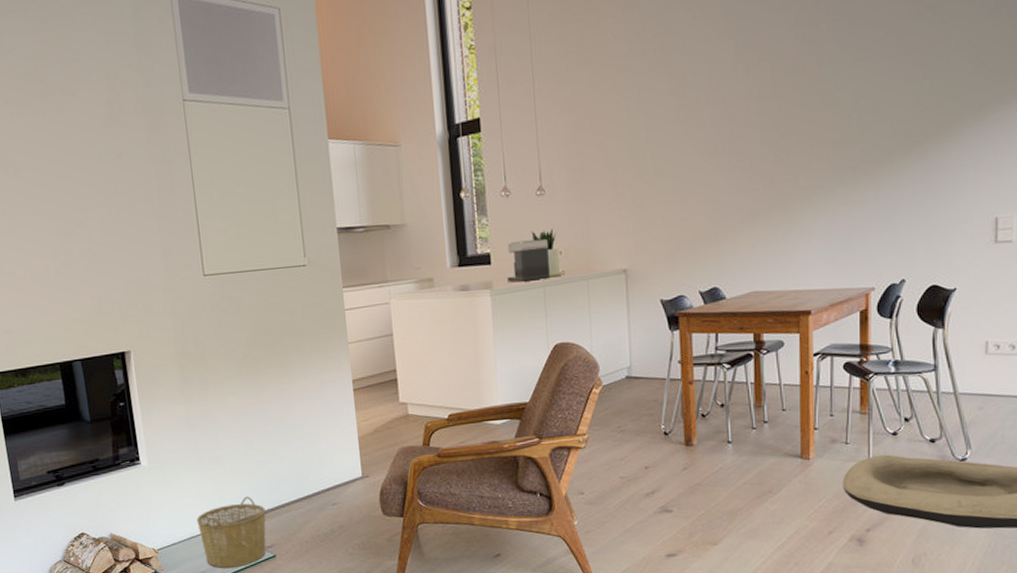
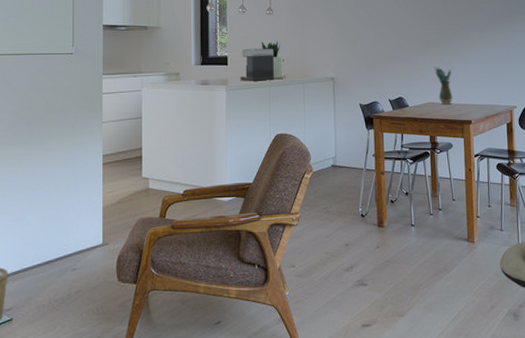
vase: none [761,244,786,293] -> present [434,67,453,105]

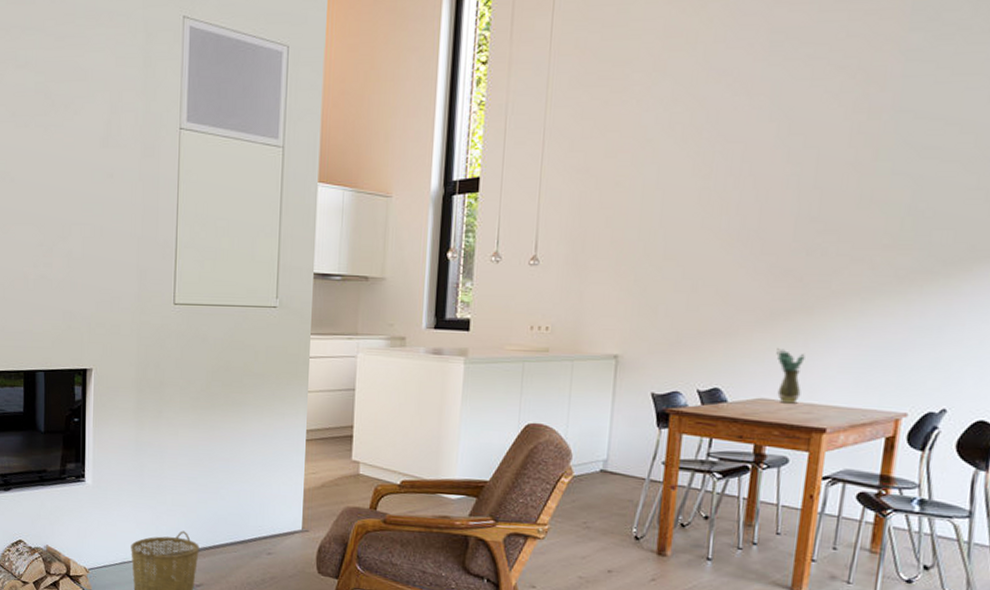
coffee maker: present [240,48,274,81] -> none [485,310,534,355]
planter: present [261,41,284,80] -> none [517,301,546,354]

